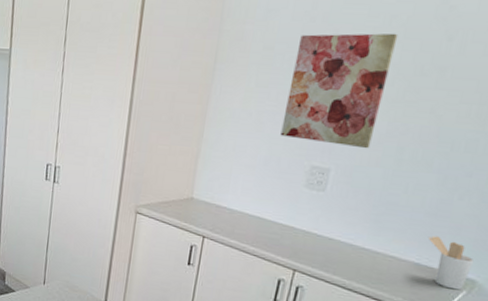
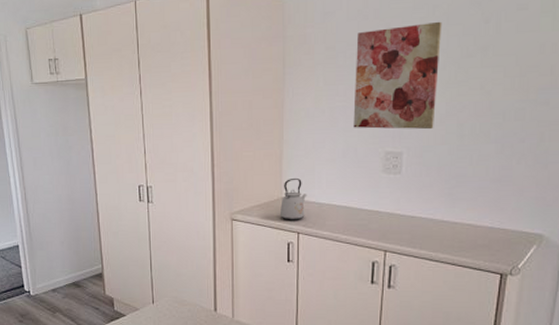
kettle: none [186,179,220,224] -> present [279,177,307,220]
utensil holder: present [428,235,475,290] -> none [496,200,539,246]

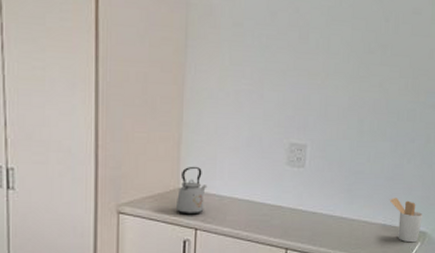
wall art: present [353,21,442,130] -> none [259,11,348,123]
utensil holder: none [496,200,539,246] -> present [389,198,424,243]

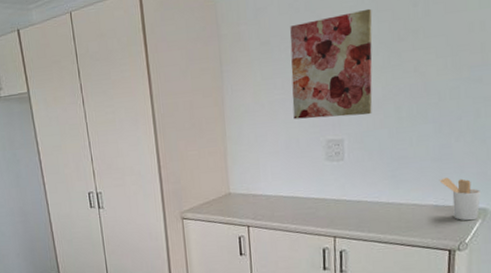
kettle: present [175,166,208,215] -> none [228,172,254,215]
wall art: none [259,11,348,123] -> present [290,8,372,120]

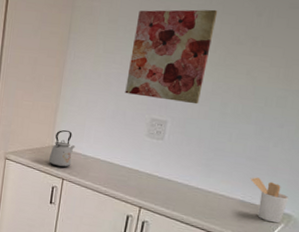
kettle: none [228,172,254,215] -> present [48,129,76,168]

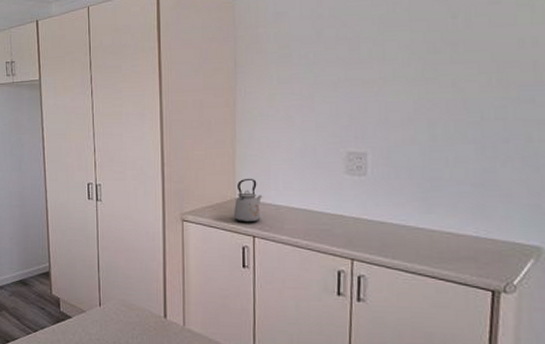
wall art: present [125,9,218,105] -> none [310,18,405,129]
utensil holder: present [250,177,290,223] -> none [480,206,534,259]

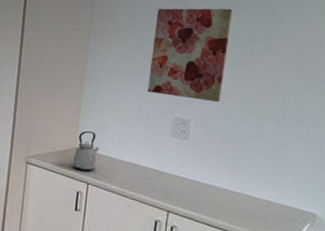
wall art: none [310,18,405,129] -> present [147,8,233,103]

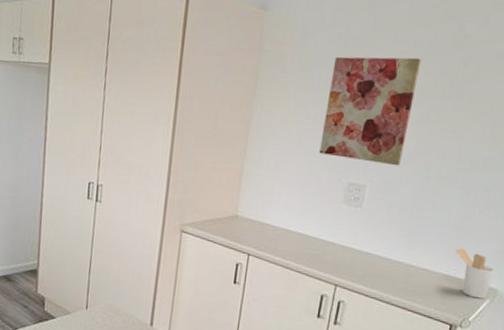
kettle: present [72,130,100,171] -> none [231,196,263,241]
utensil holder: none [274,176,313,223] -> present [454,248,496,299]

